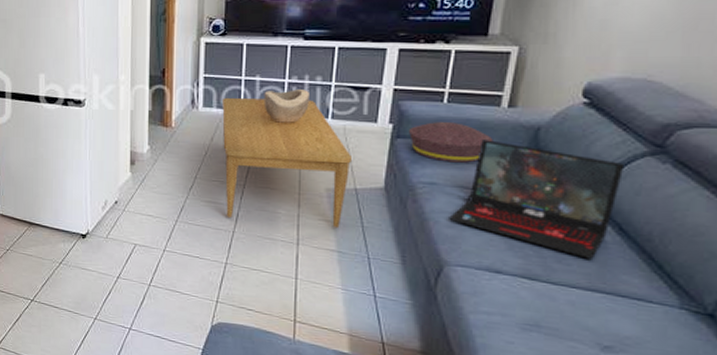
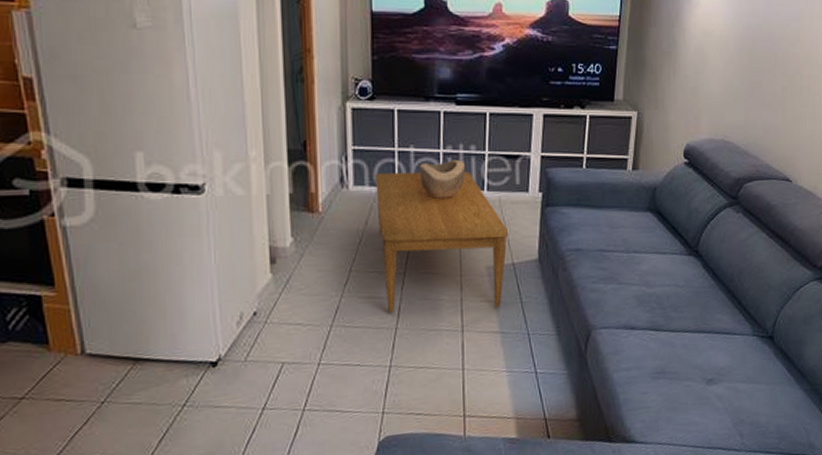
cushion: present [409,122,494,163] -> none [556,187,623,227]
laptop: present [449,140,625,259] -> none [593,202,714,304]

